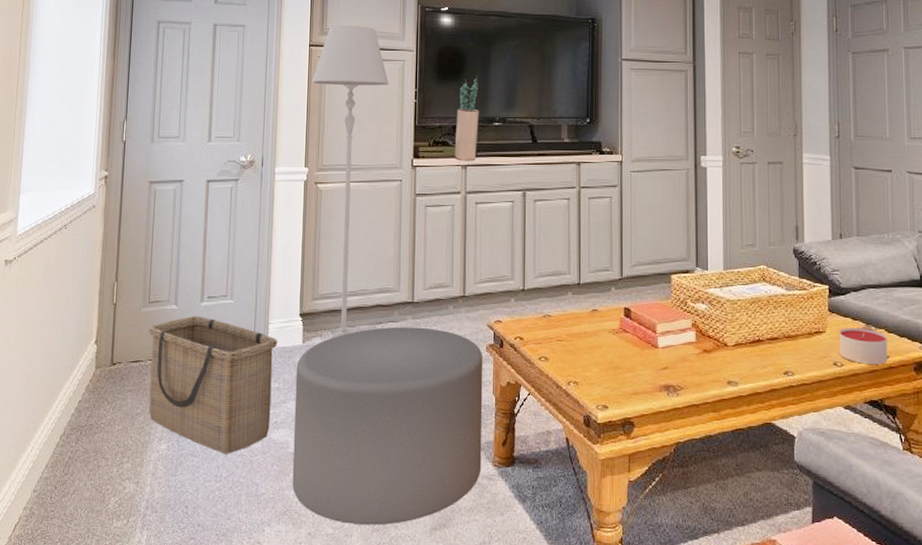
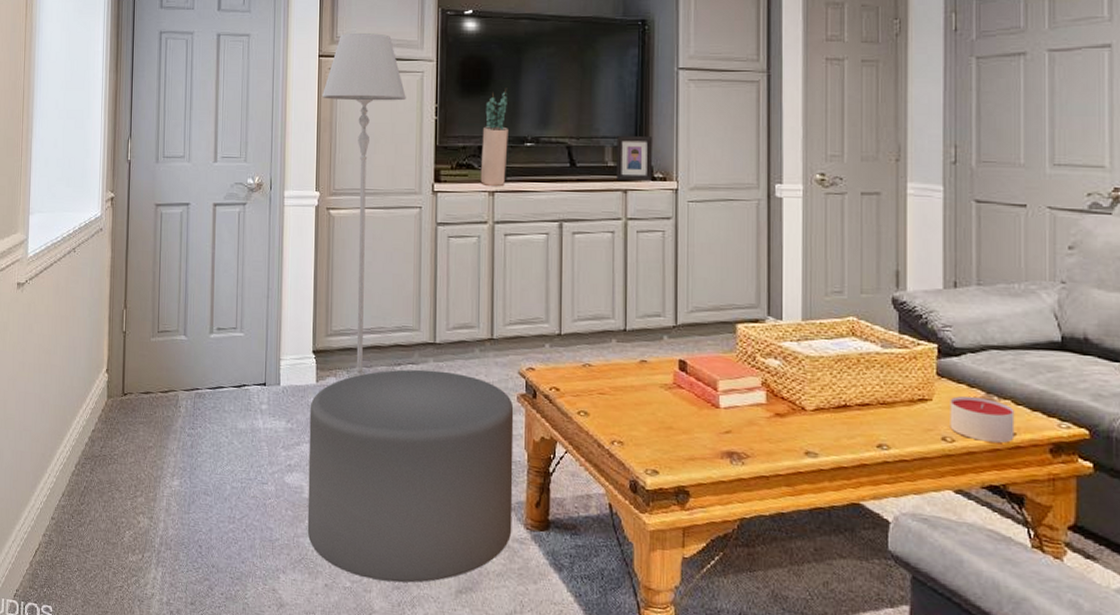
basket: present [148,315,278,454] -> none [158,347,290,495]
picture frame: none [571,116,601,155] -> present [616,136,652,181]

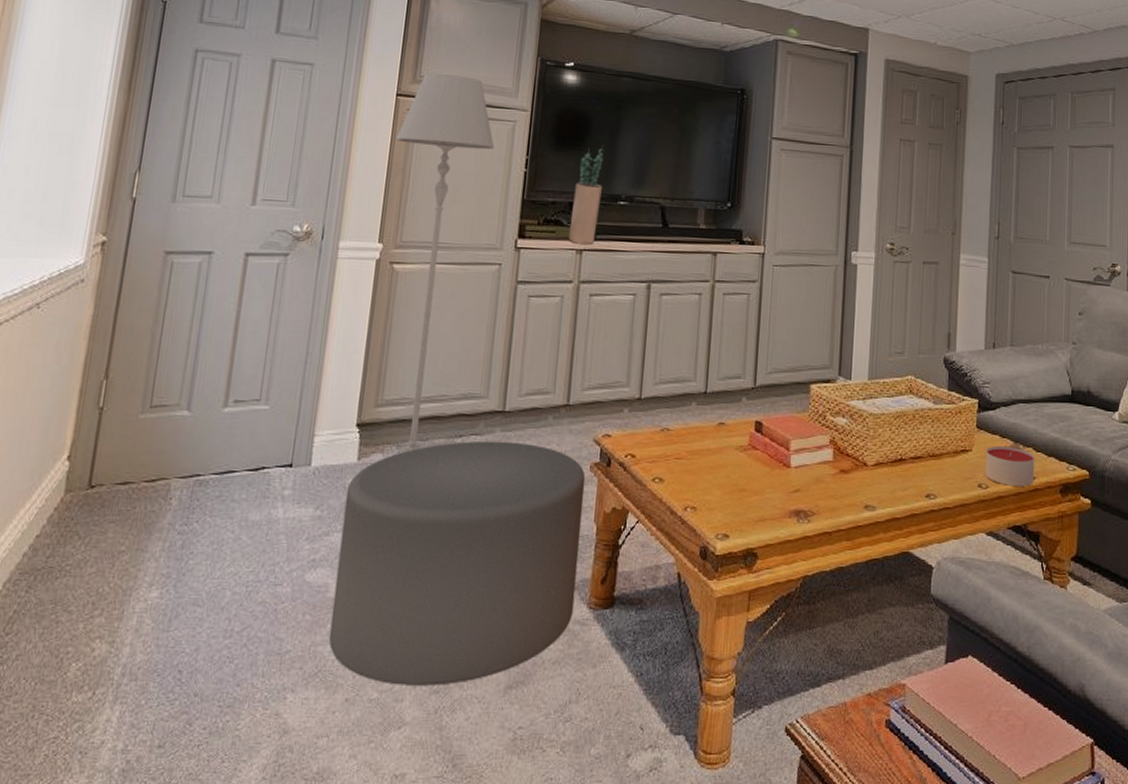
picture frame: present [616,136,652,181] -> none [707,199,744,245]

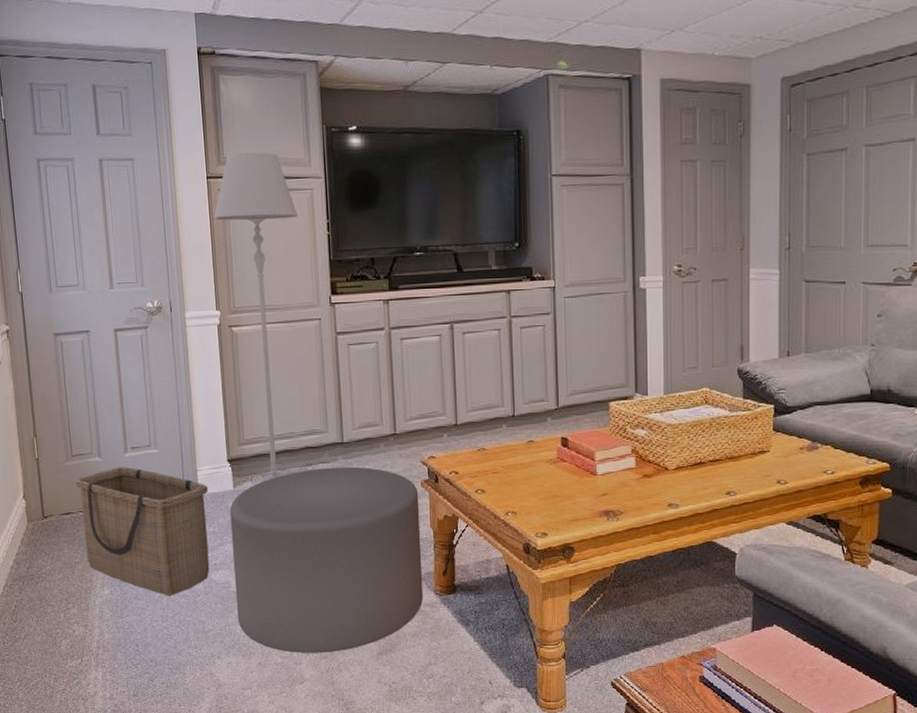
basket: none [137,424,325,602] -> present [75,466,210,596]
vase: present [568,144,605,245] -> none [373,201,399,296]
candle: present [985,445,1035,486] -> none [783,445,834,481]

